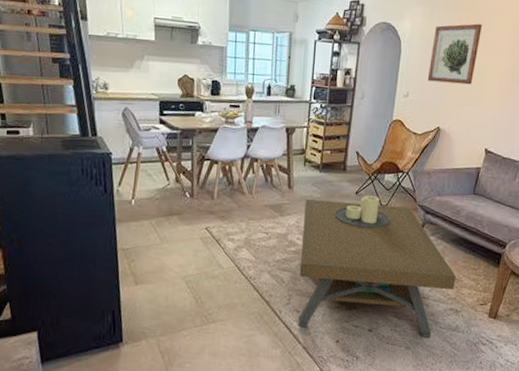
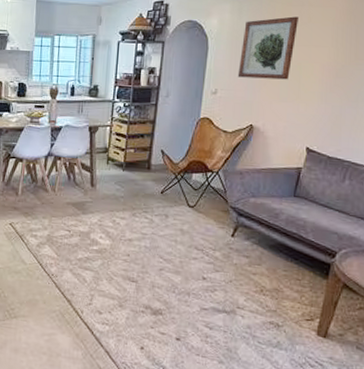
coffee table: present [298,195,456,338] -> none [100,195,275,354]

